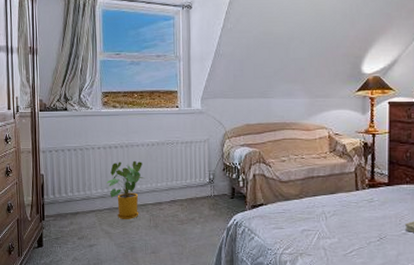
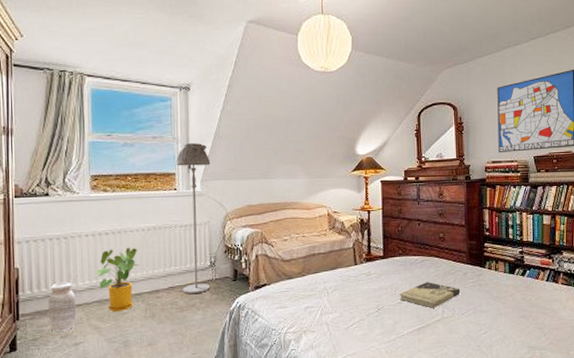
vase: none [67,189,91,233] -> present [48,282,77,331]
floor lamp: none [177,61,211,209] -> present [175,143,211,295]

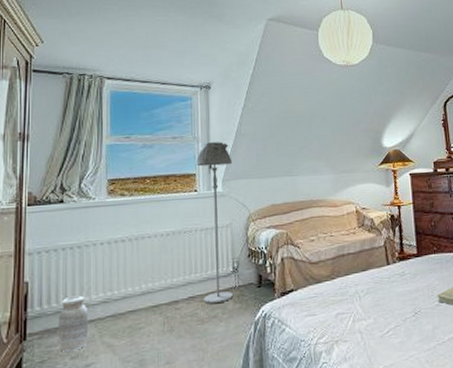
house plant: present [95,247,139,312] -> none [110,254,157,327]

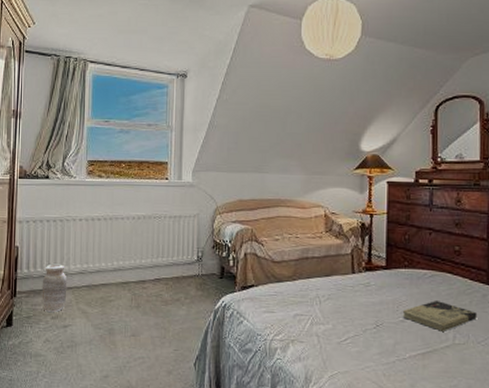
floor lamp: present [195,142,233,304] -> none [168,132,204,289]

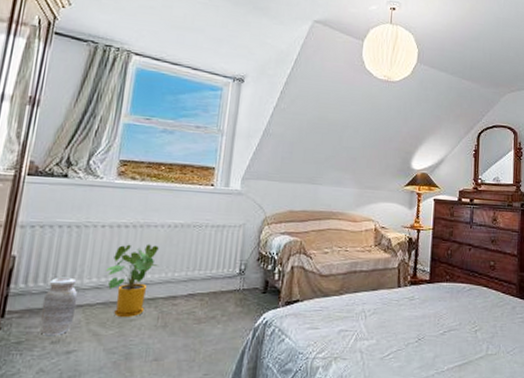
house plant: none [86,234,127,298] -> present [106,244,159,317]
book: present [402,301,478,331] -> none [442,313,508,343]

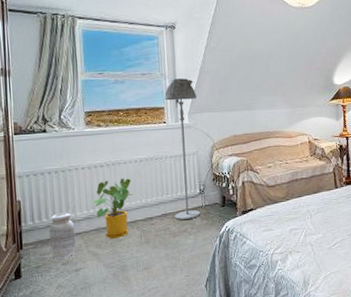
floor lamp: none [204,137,256,305] -> present [163,78,200,221]

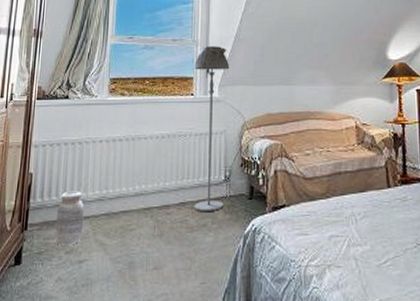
house plant: present [92,178,133,239] -> none [106,155,150,227]

